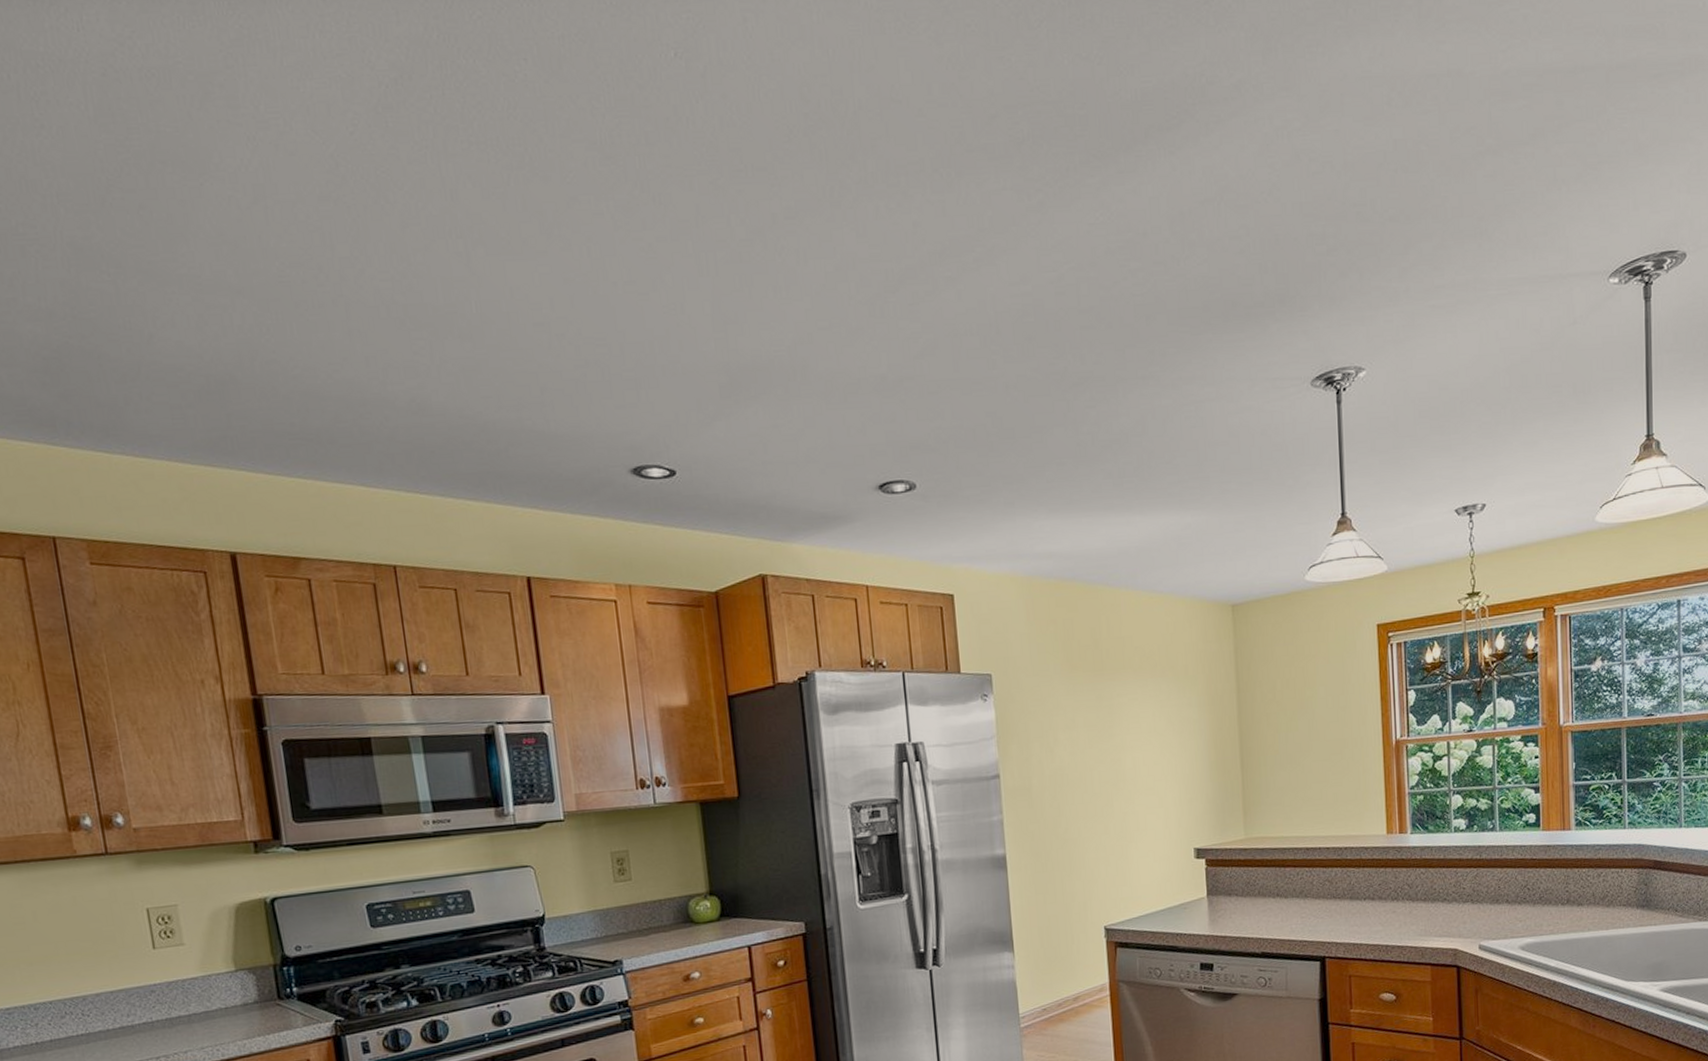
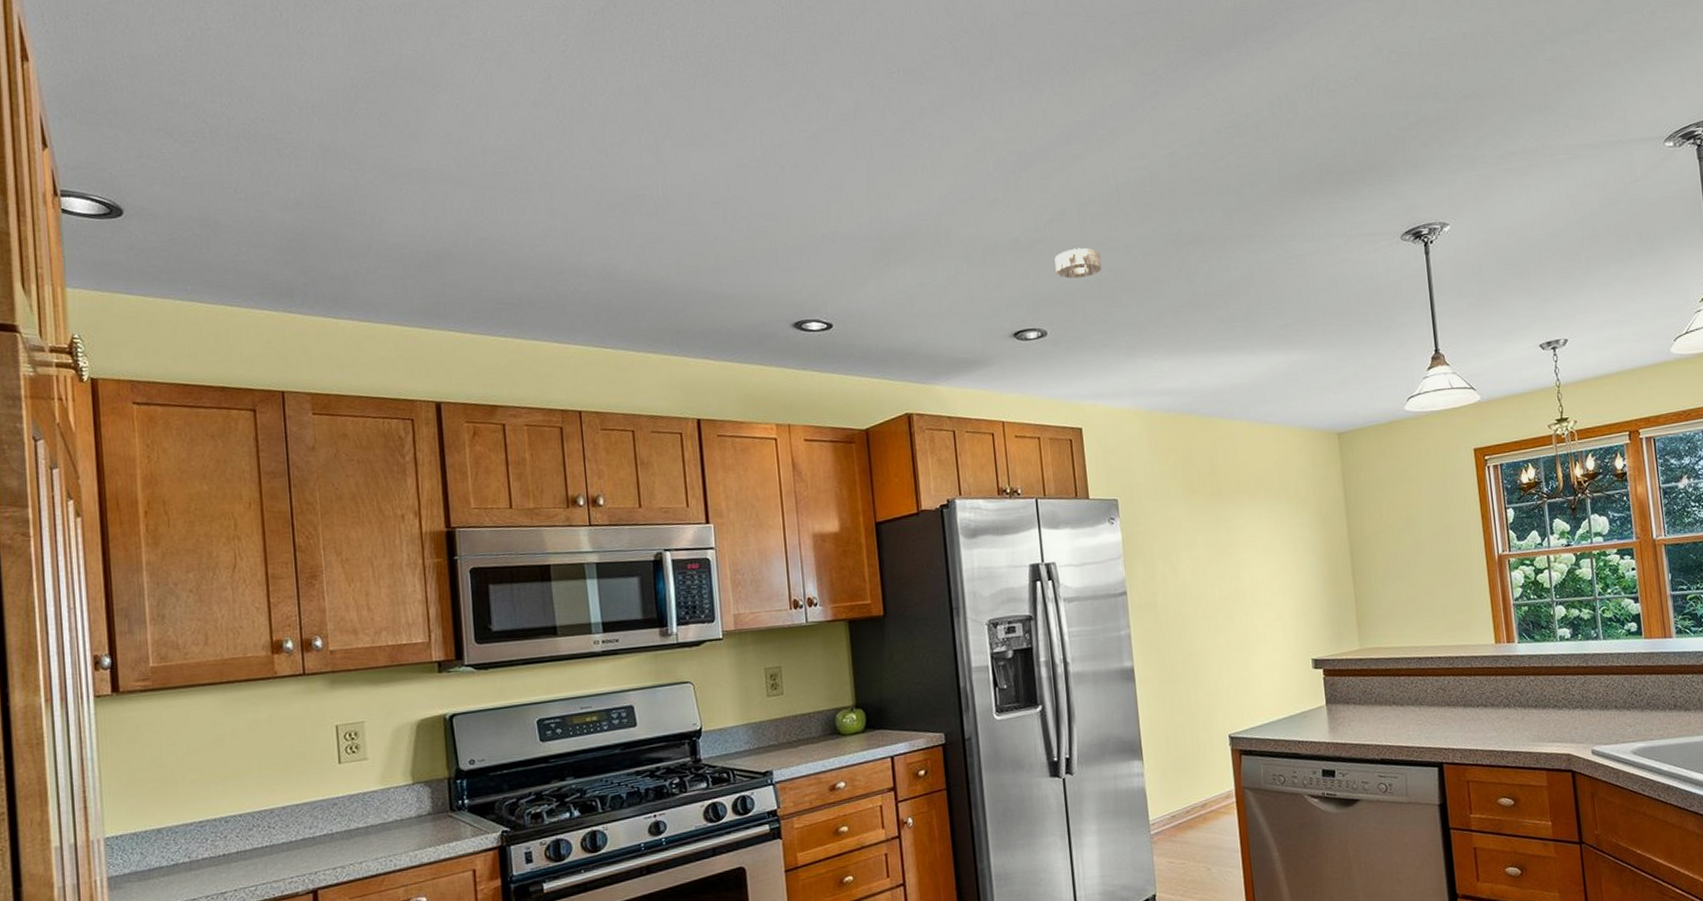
smoke detector: none [925,387,978,423] -> present [1054,248,1102,279]

